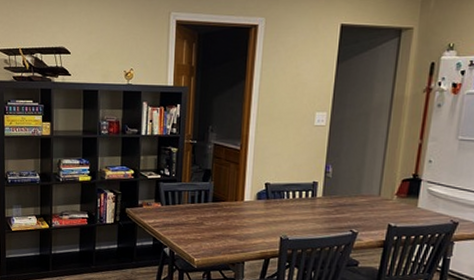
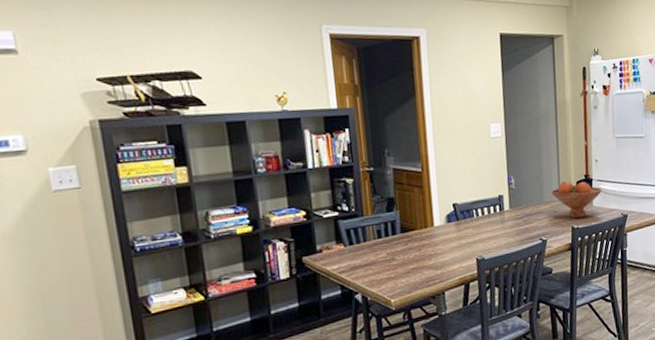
fruit bowl: none [371,177,431,217] -> present [551,180,602,219]

